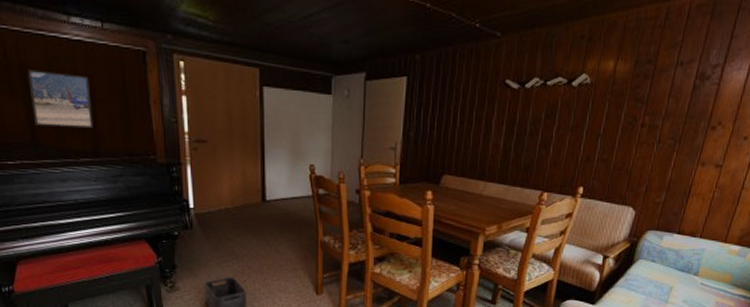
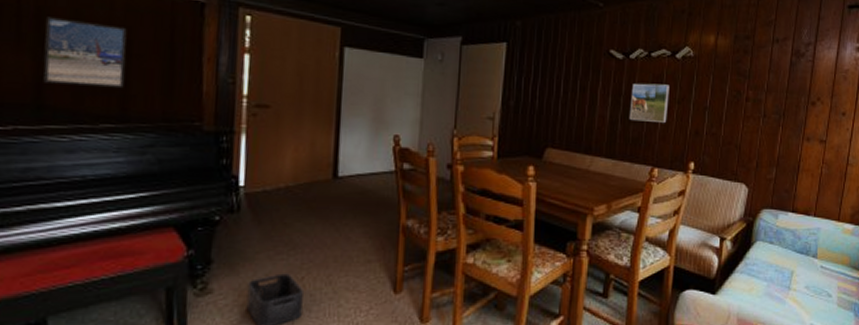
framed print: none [522,112,564,150] -> present [629,83,670,122]

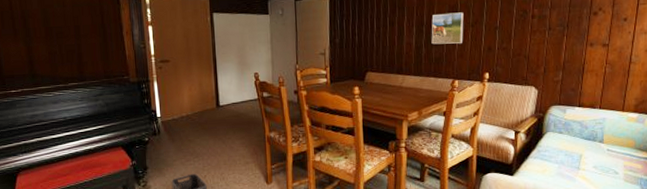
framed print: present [43,16,127,89] -> none [27,16,79,60]

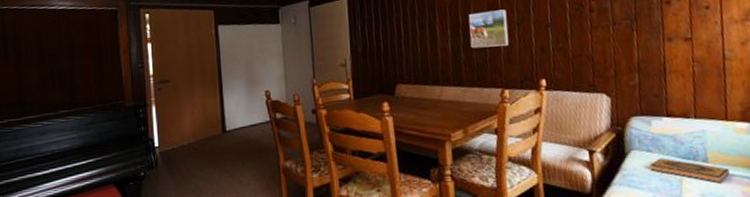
hardback book: none [559,138,617,159] -> present [649,157,730,184]

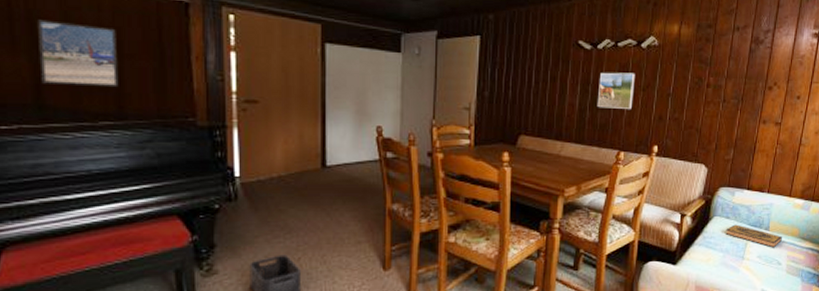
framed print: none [20,38,71,86] -> present [36,19,119,88]

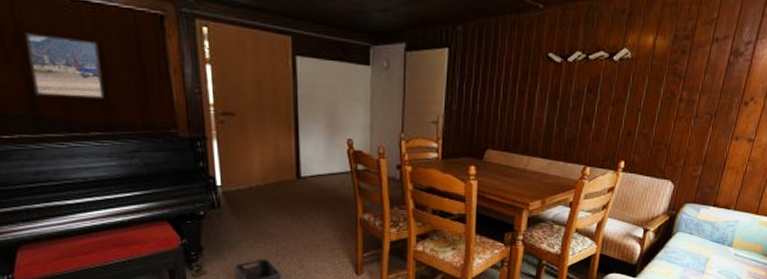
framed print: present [597,72,635,109] -> none [565,86,605,124]
hardback book: present [725,224,782,248] -> none [687,240,745,264]

